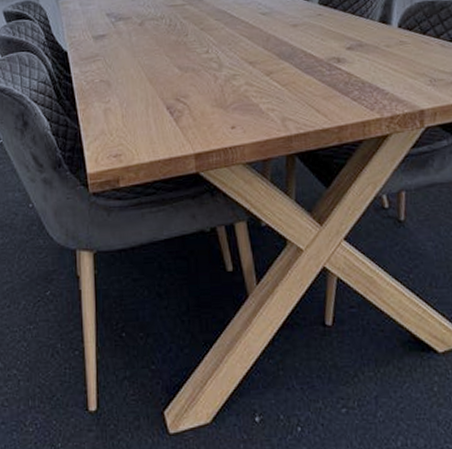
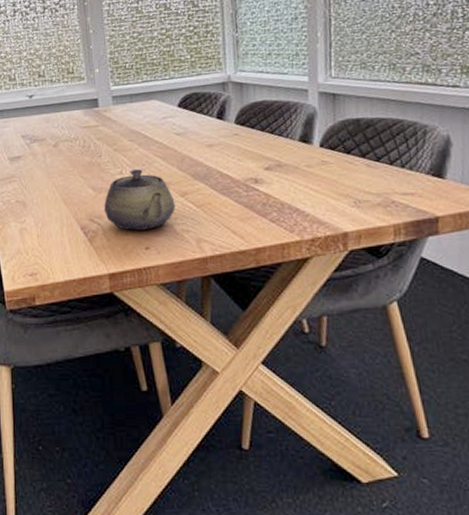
teapot: none [190,47,261,110] -> present [104,168,175,231]

